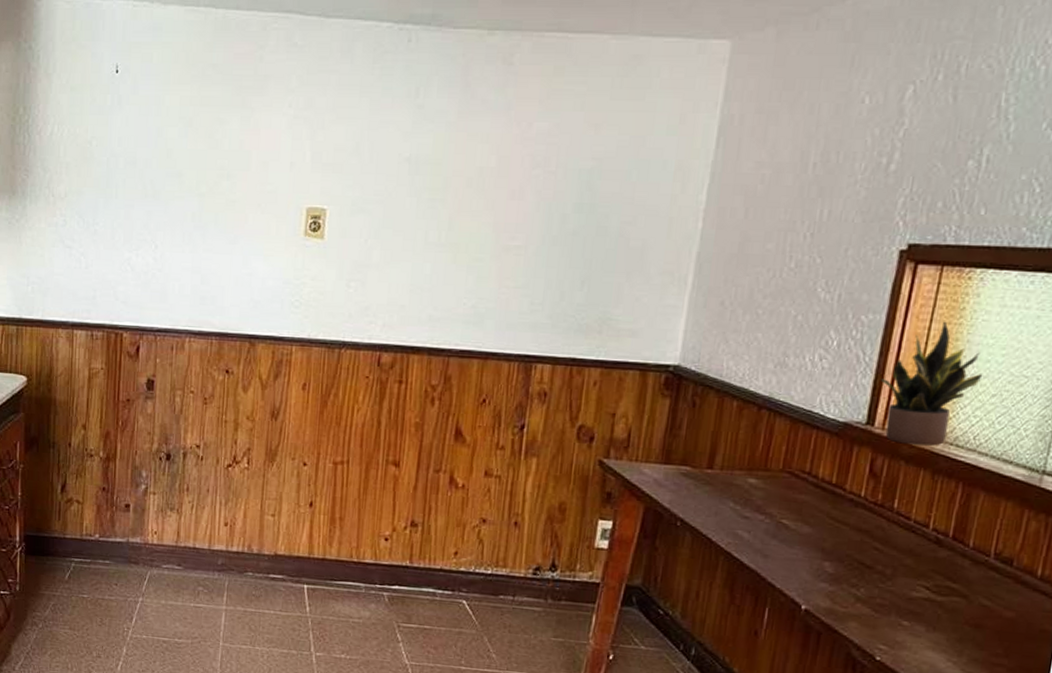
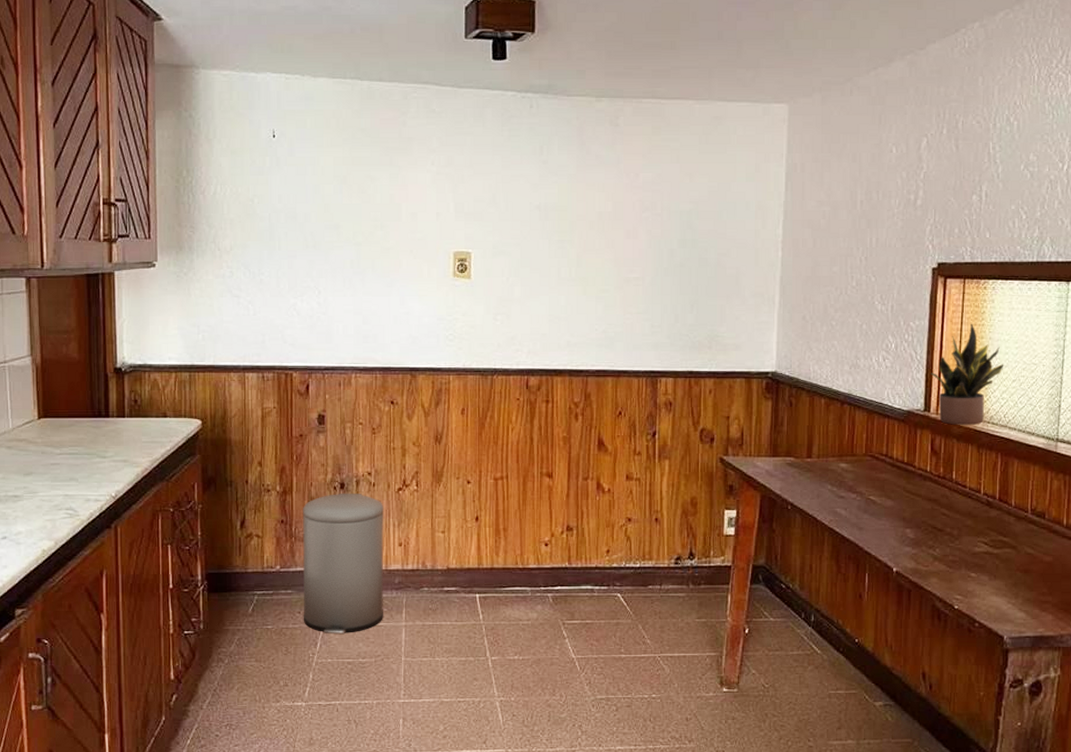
pedal bin: none [120,464,211,612] -> present [303,492,384,635]

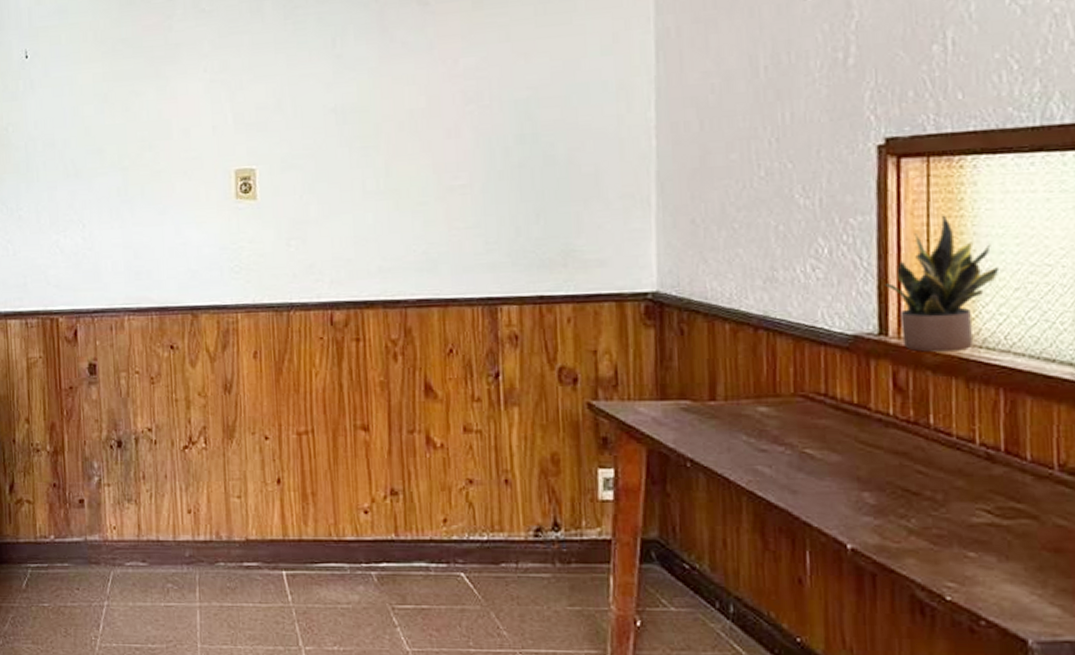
pedal bin: present [303,492,384,635] -> none [77,452,174,615]

